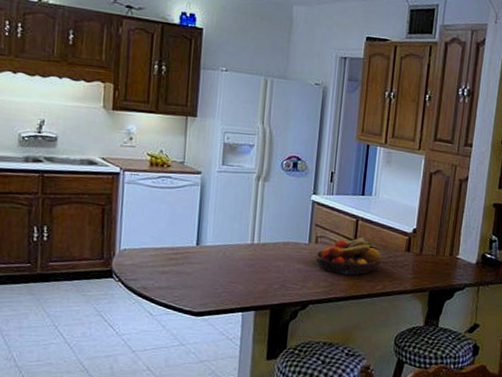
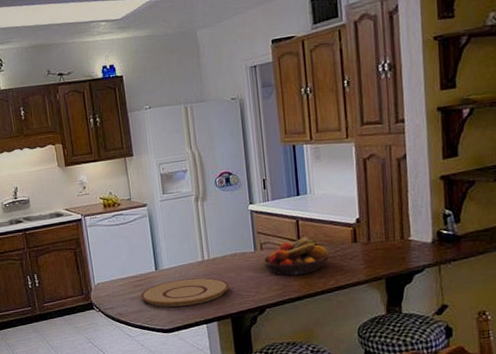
plate: none [172,259,276,290] -> present [140,277,230,307]

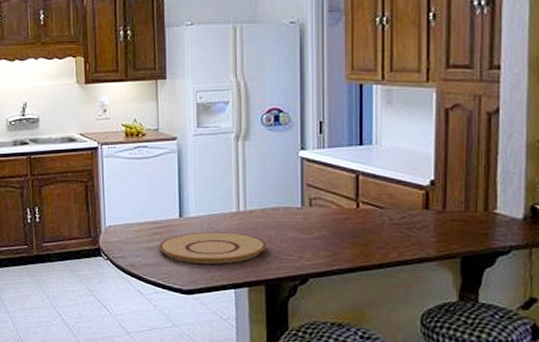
fruit bowl: present [263,237,329,276] -> none [311,196,392,242]

